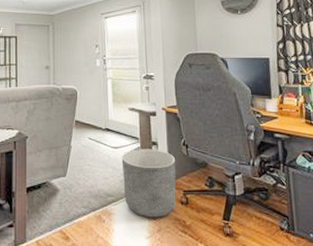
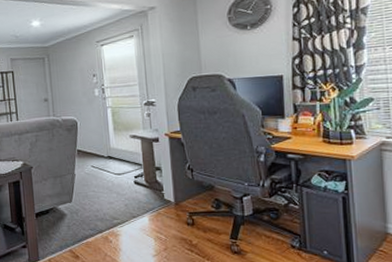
planter: present [121,149,176,218] -> none [125,174,182,238]

